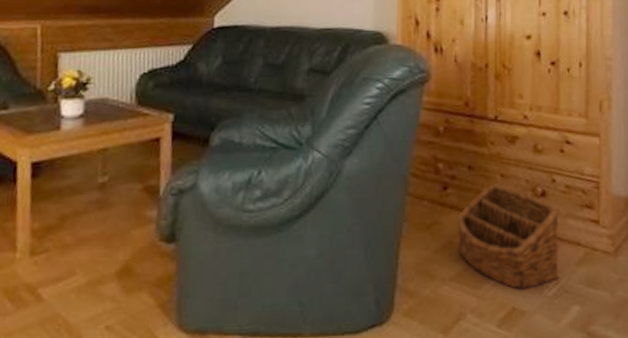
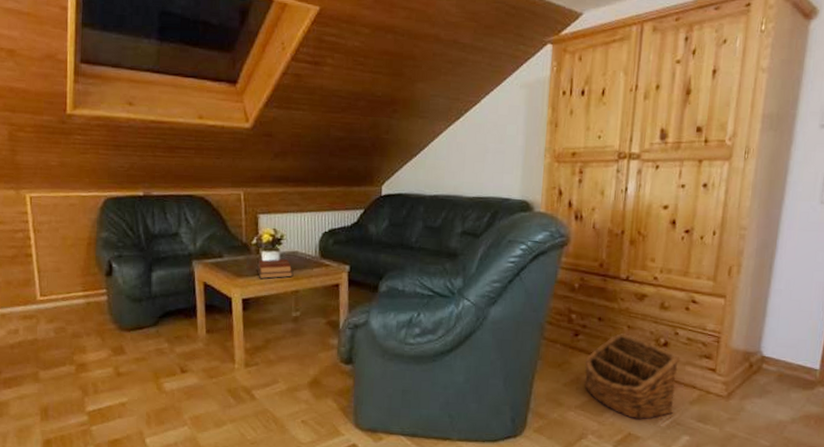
books: none [53,108,102,136] -> present [257,259,294,279]

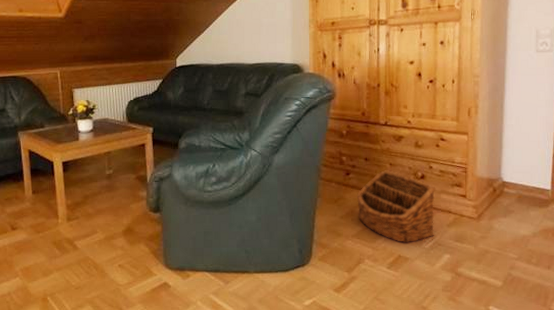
books: present [257,259,294,279] -> none [74,126,106,144]

